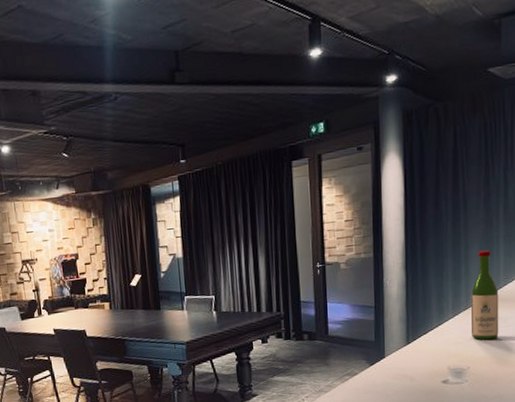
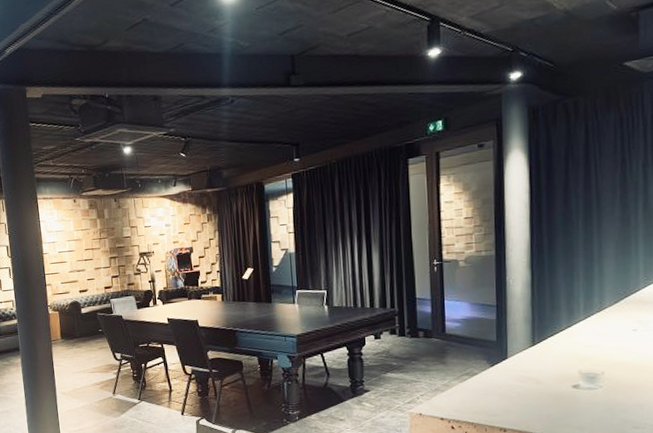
wine bottle: present [470,250,499,340] -> none [605,249,639,344]

